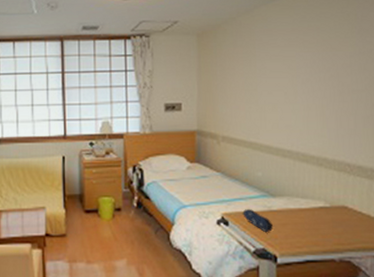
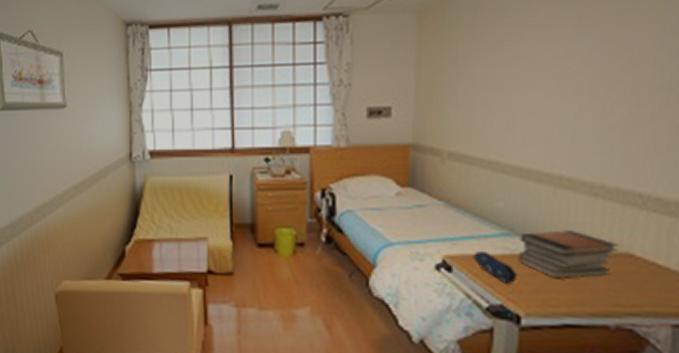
book stack: none [272,191,338,227] -> present [518,230,620,279]

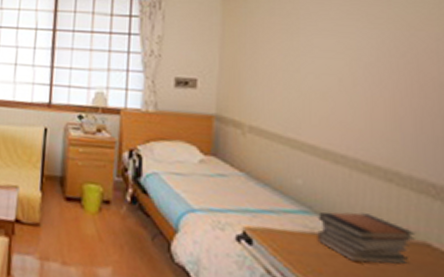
pencil case: present [471,251,516,285] -> none [271,226,316,264]

